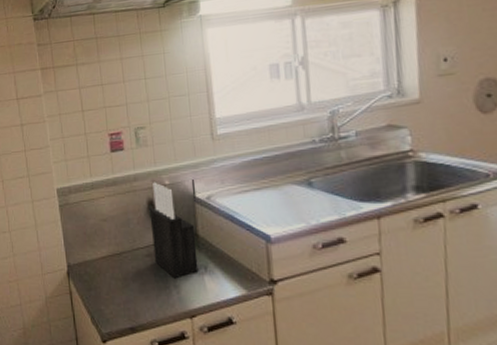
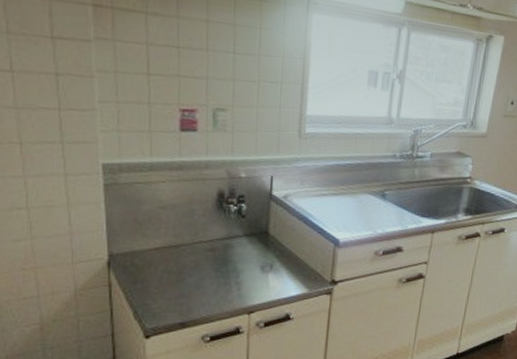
knife block: present [149,182,199,279] -> none [217,172,267,275]

